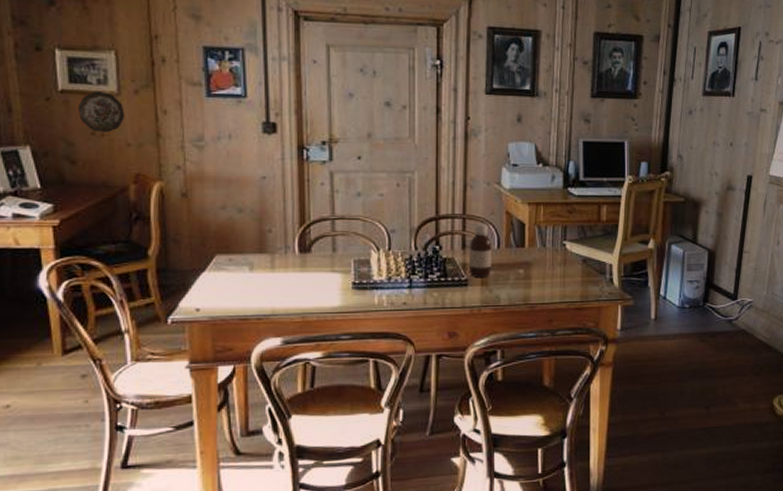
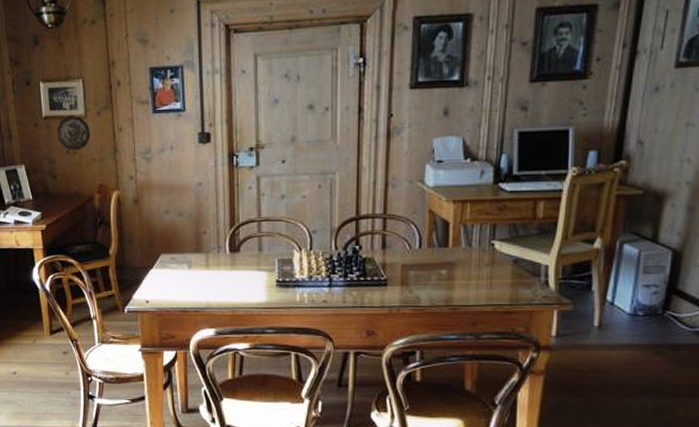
bottle: present [468,223,491,279] -> none [388,223,412,279]

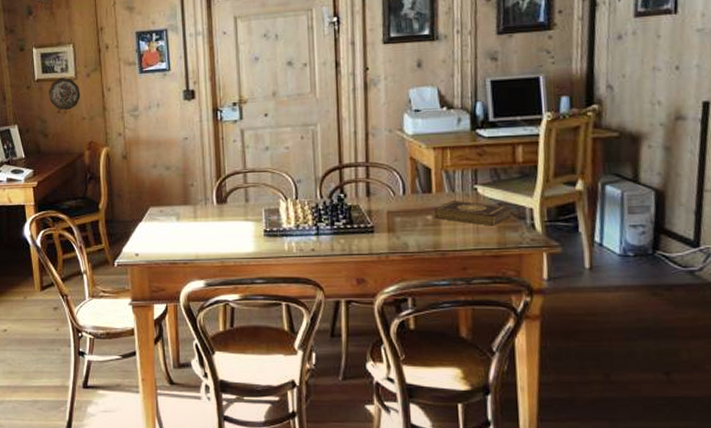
book: none [449,256,527,282] -> present [434,200,512,226]

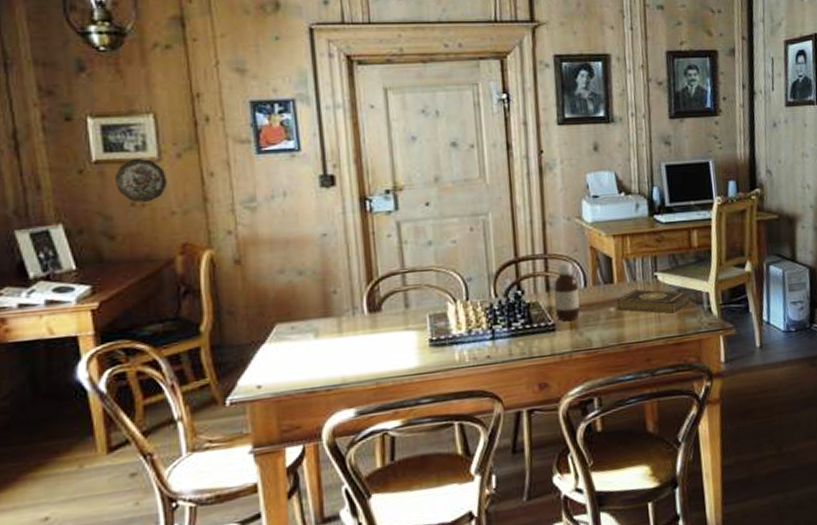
bottle: none [373,170,398,225] -> present [554,261,580,322]

